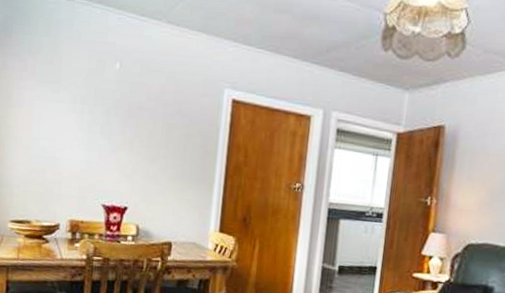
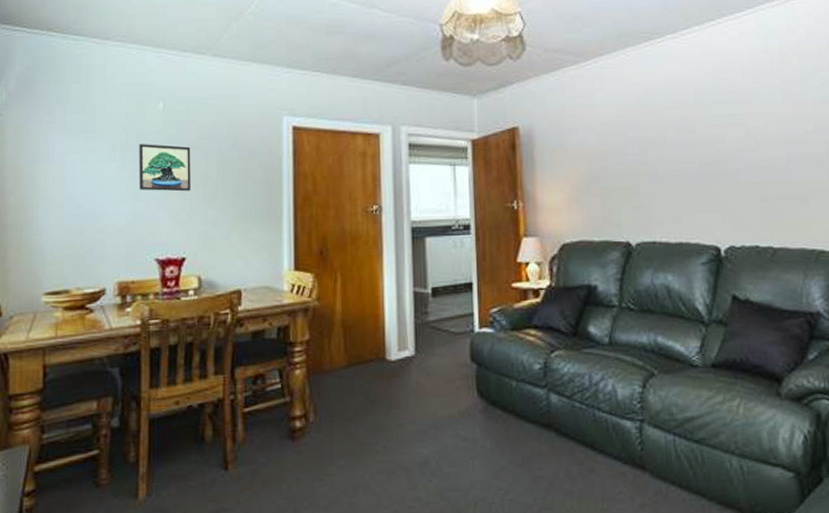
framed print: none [93,99,140,148] -> present [139,144,191,192]

